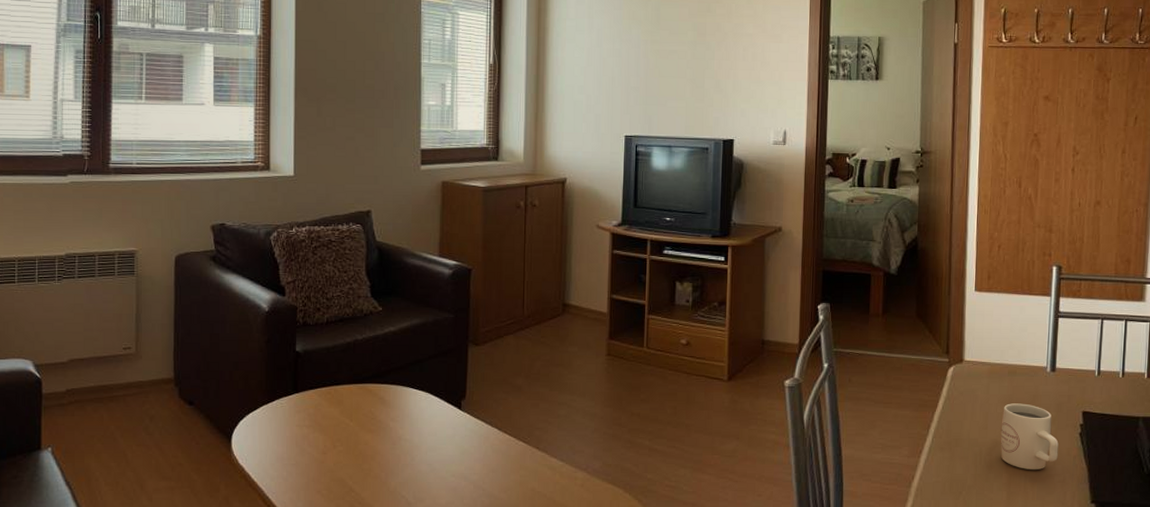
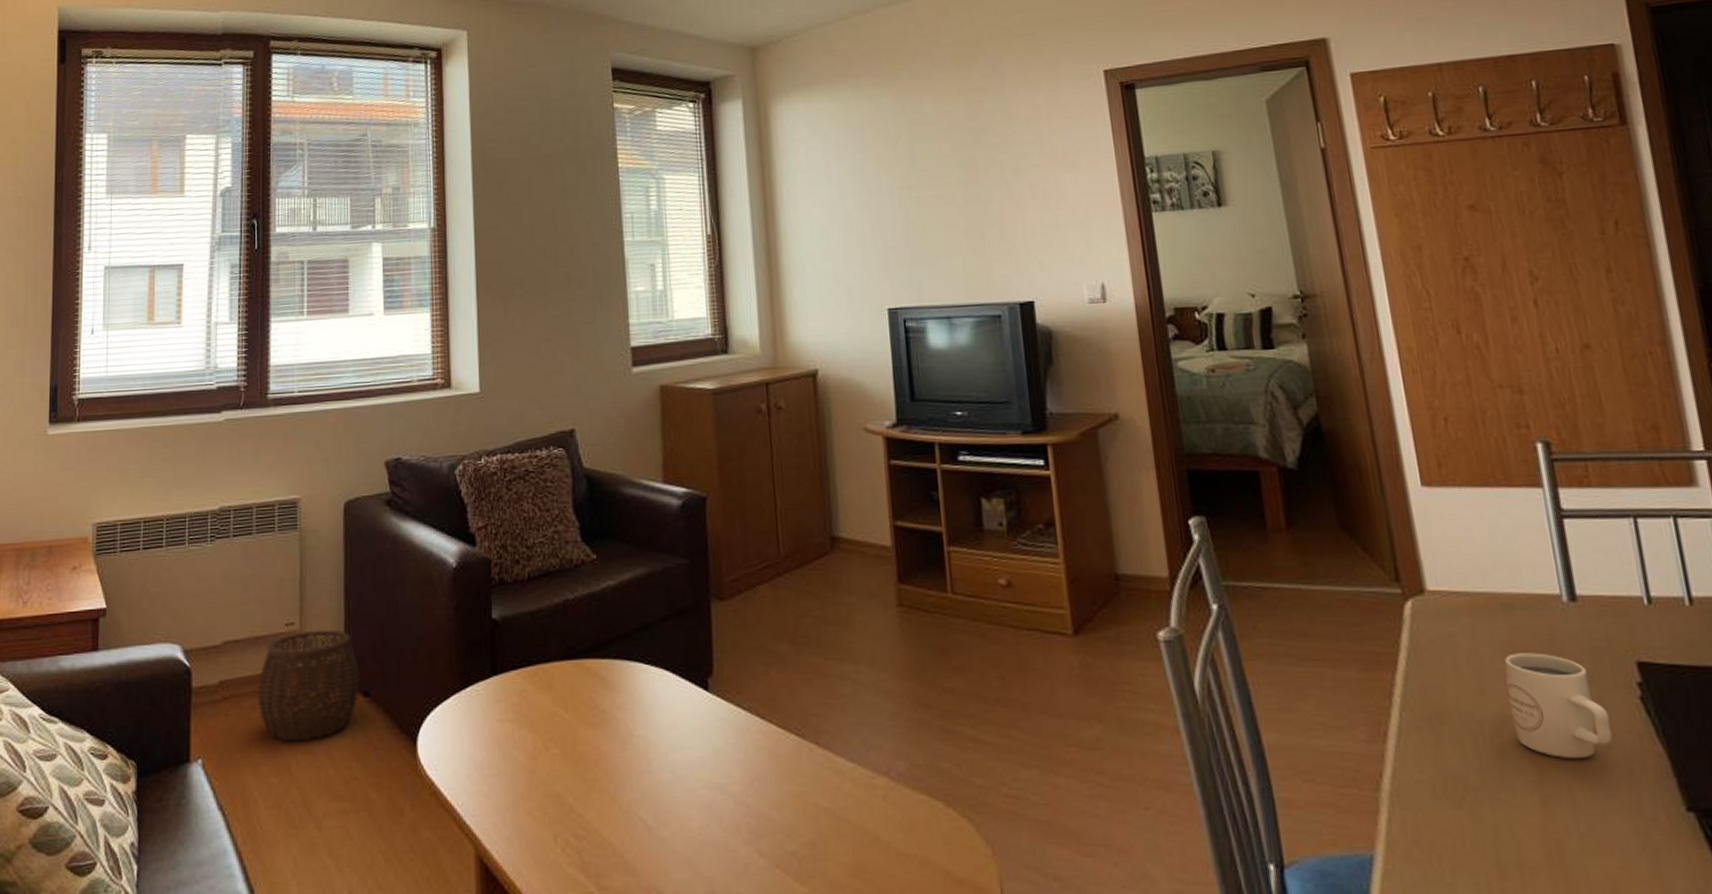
woven basket: none [99,354,186,436] -> present [257,629,360,742]

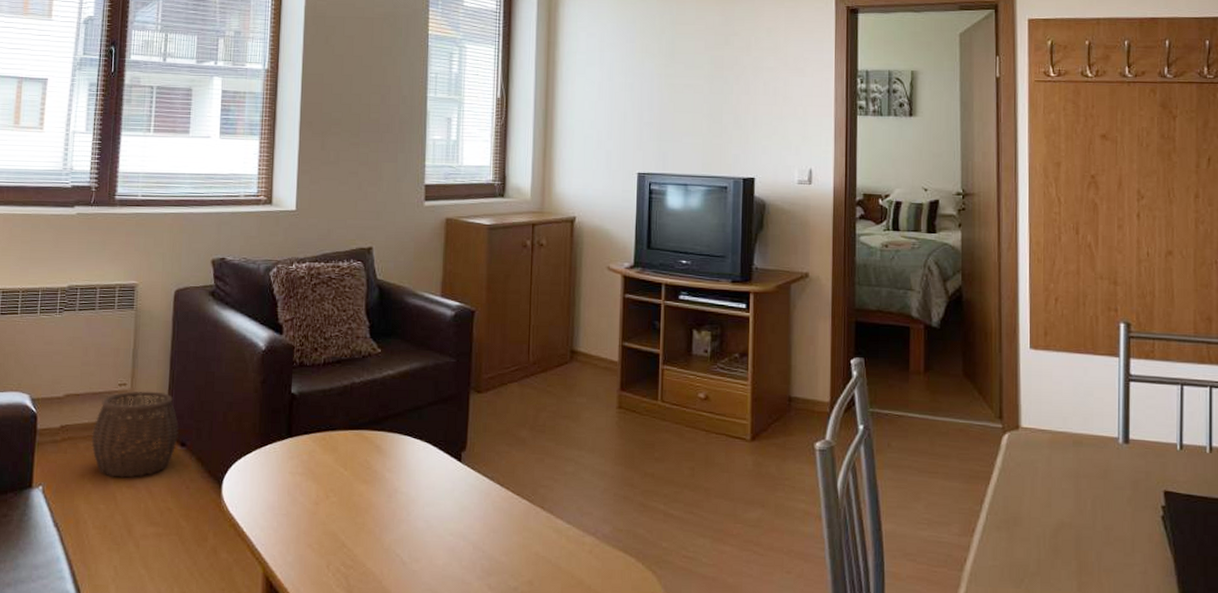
mug: present [1504,653,1613,760] -> none [1067,478,1137,558]

